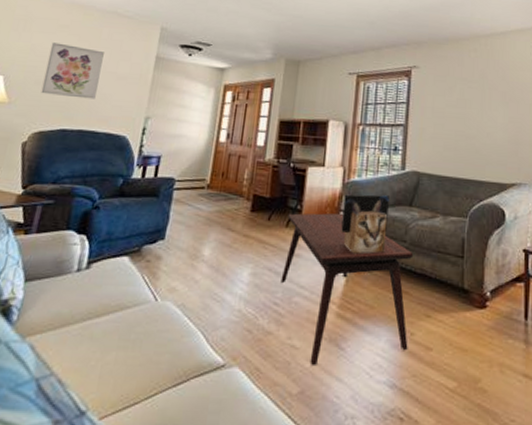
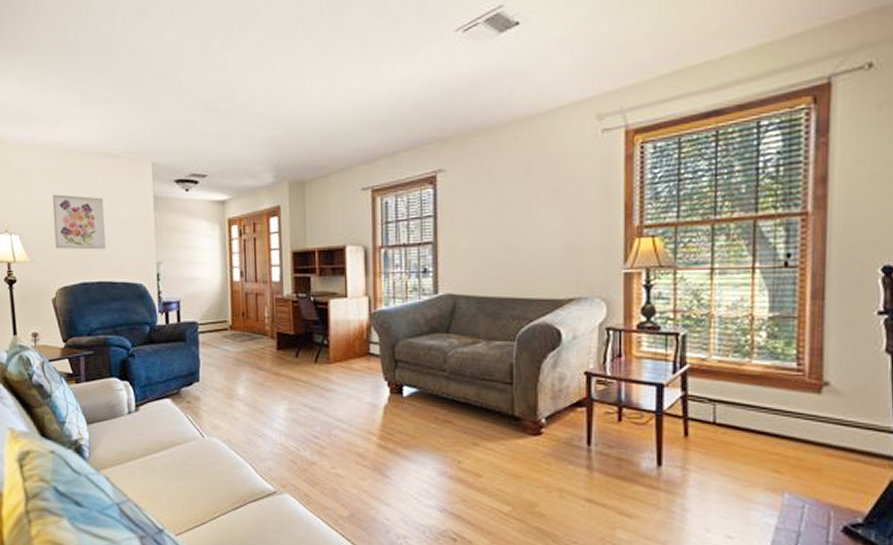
coffee table: present [280,213,414,366] -> none [315,345,456,493]
decorative box: present [341,194,389,255] -> none [372,323,423,386]

